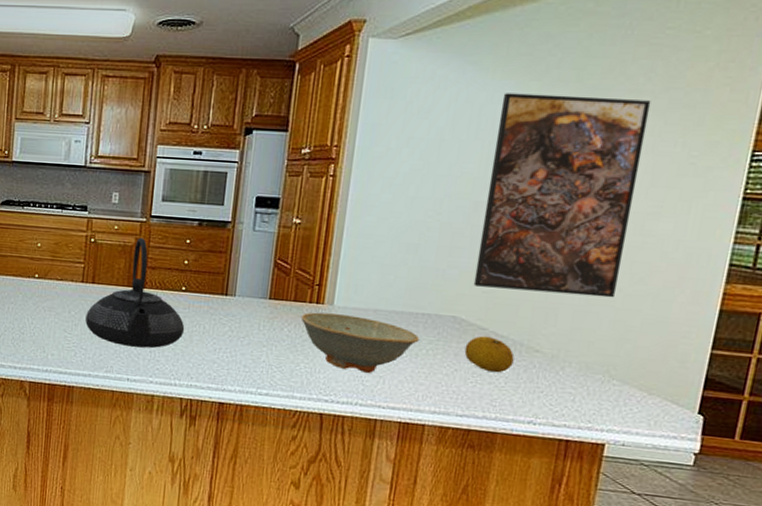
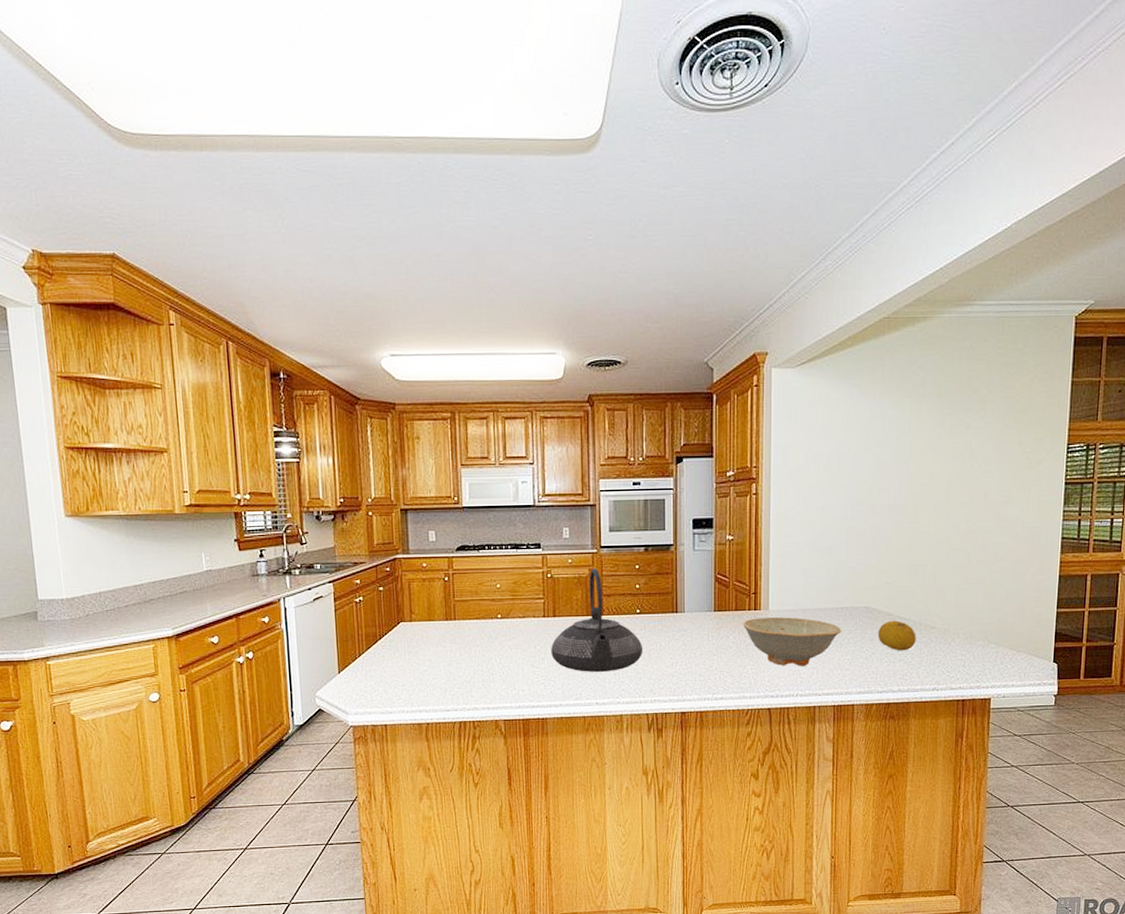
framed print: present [473,93,652,298] -> none [878,408,993,578]

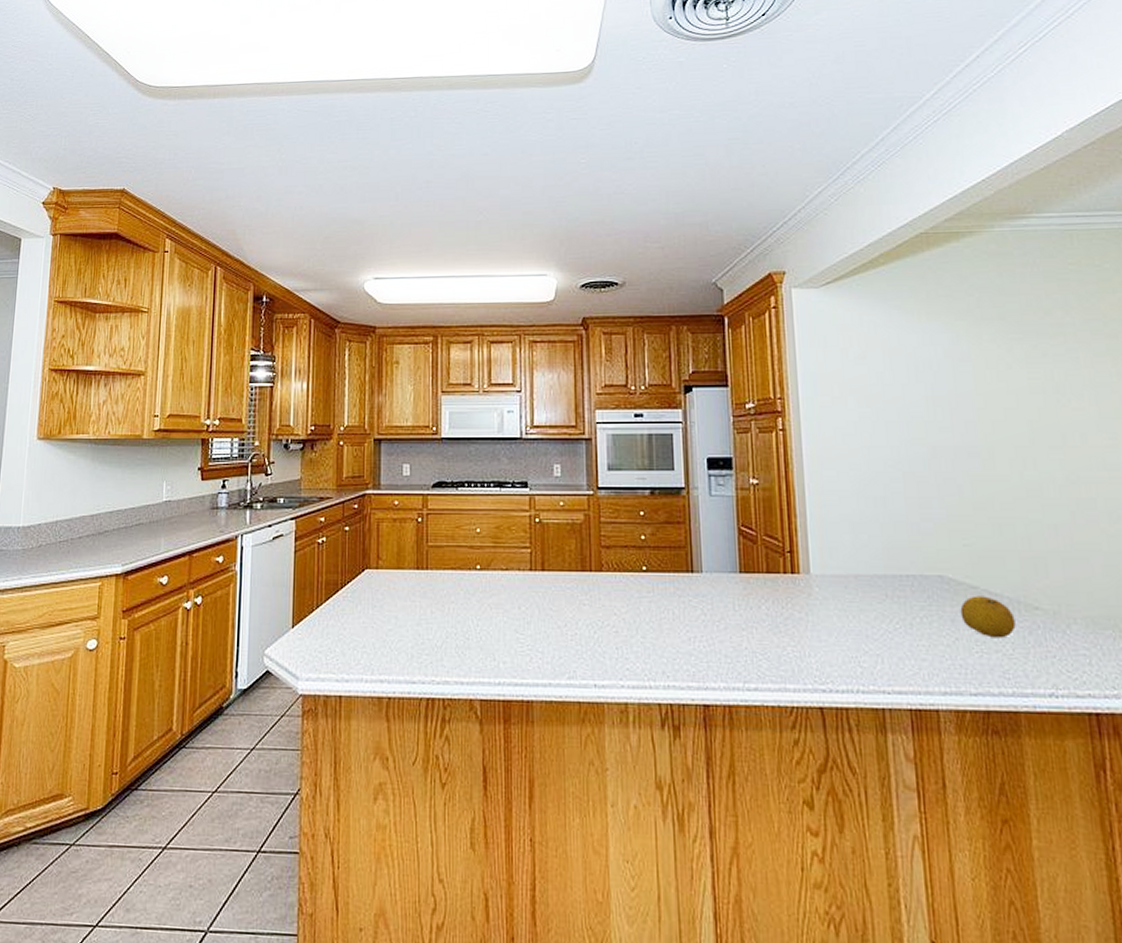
teapot: present [551,568,643,672] -> none [539,513,652,644]
dish: present [743,617,842,666] -> none [777,584,910,652]

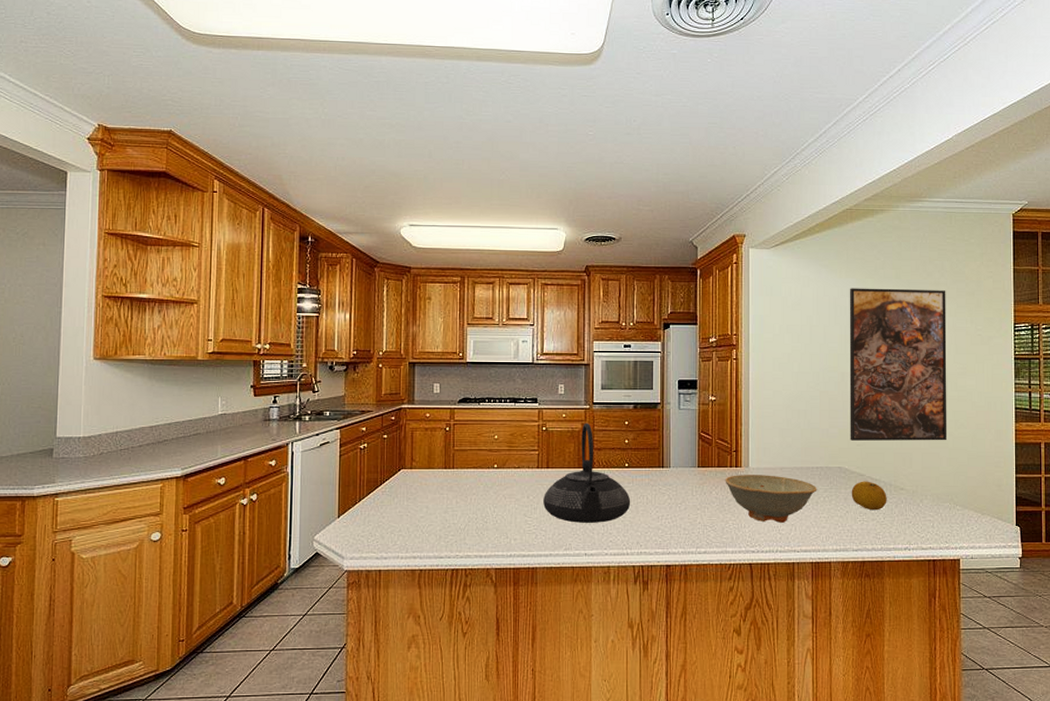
teapot: none [539,513,652,644] -> present [543,423,631,523]
dish: none [777,584,910,652] -> present [725,475,817,523]
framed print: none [933,332,1100,541] -> present [849,288,948,441]

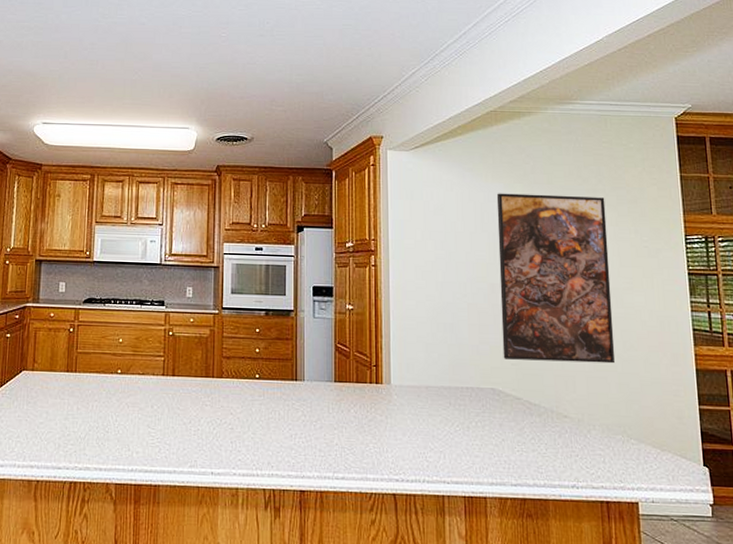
teapot: present [543,423,631,523] -> none [168,329,262,439]
dish: present [725,475,817,523] -> none [364,392,468,449]
fruit: present [851,481,887,511] -> none [507,405,549,440]

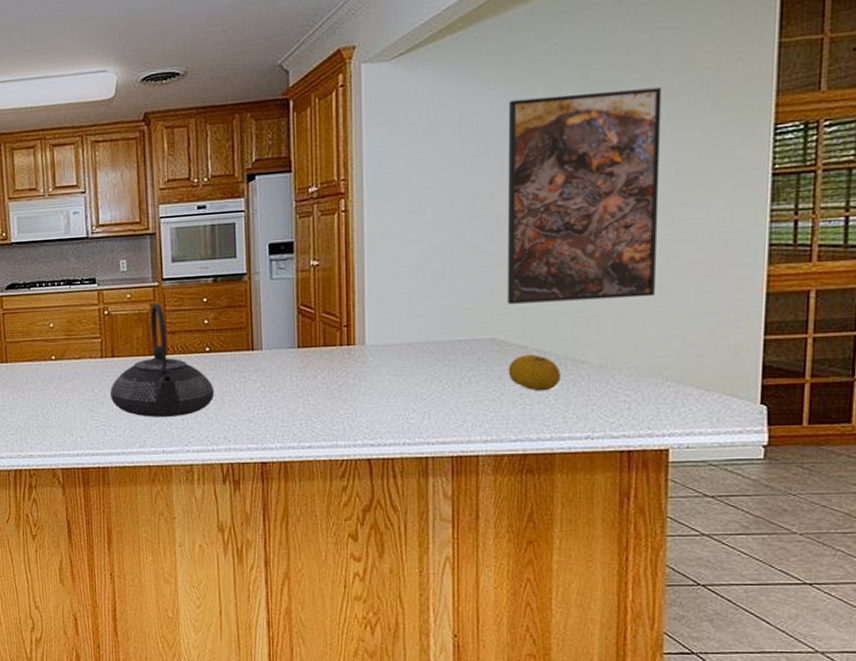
teapot: none [168,329,262,439] -> present [110,303,215,417]
fruit: none [507,405,549,440] -> present [508,354,561,391]

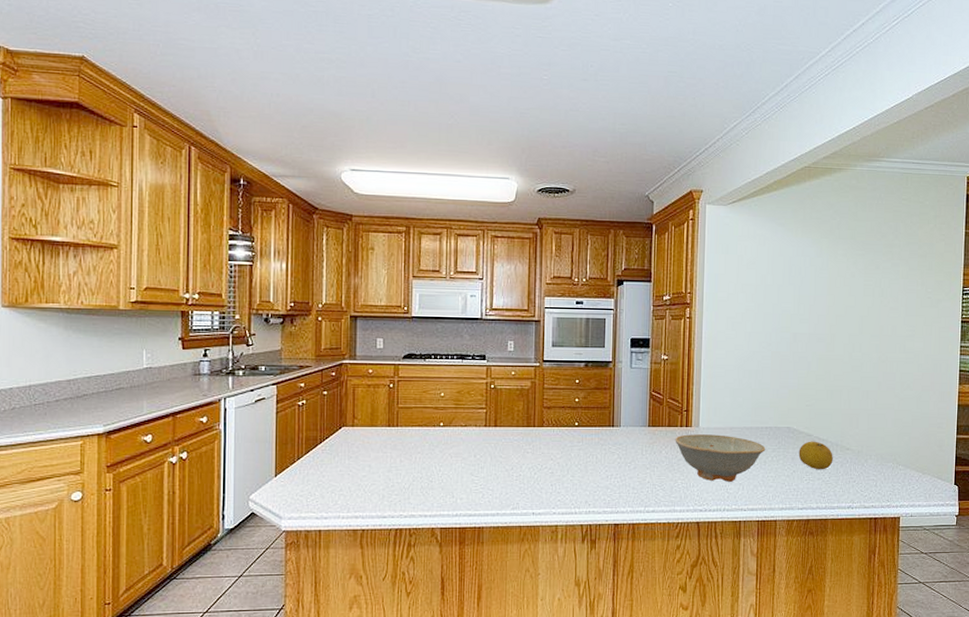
teapot: present [110,303,215,417] -> none [491,381,580,482]
dish: none [333,352,460,410] -> present [675,434,766,482]
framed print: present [507,87,662,304] -> none [799,248,899,402]

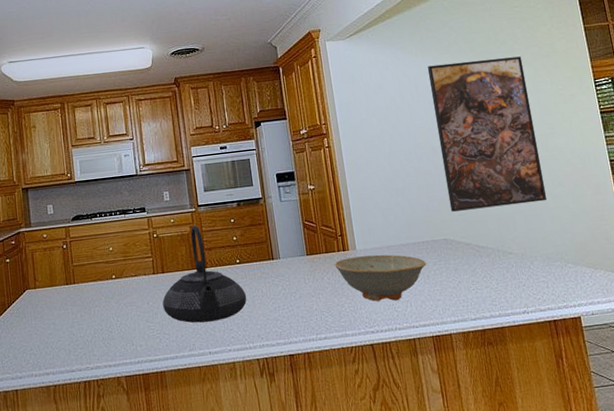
teapot: none [491,381,580,482] -> present [162,225,247,323]
fruit: present [798,441,833,470] -> none [460,249,498,278]
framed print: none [799,248,899,402] -> present [427,56,548,212]

